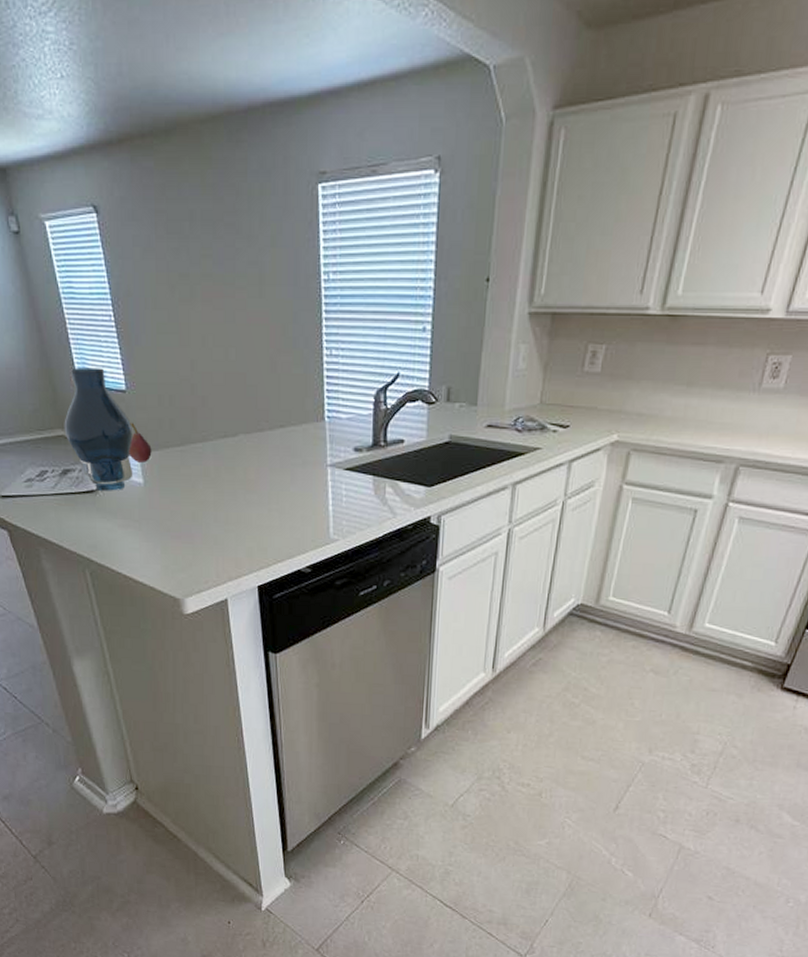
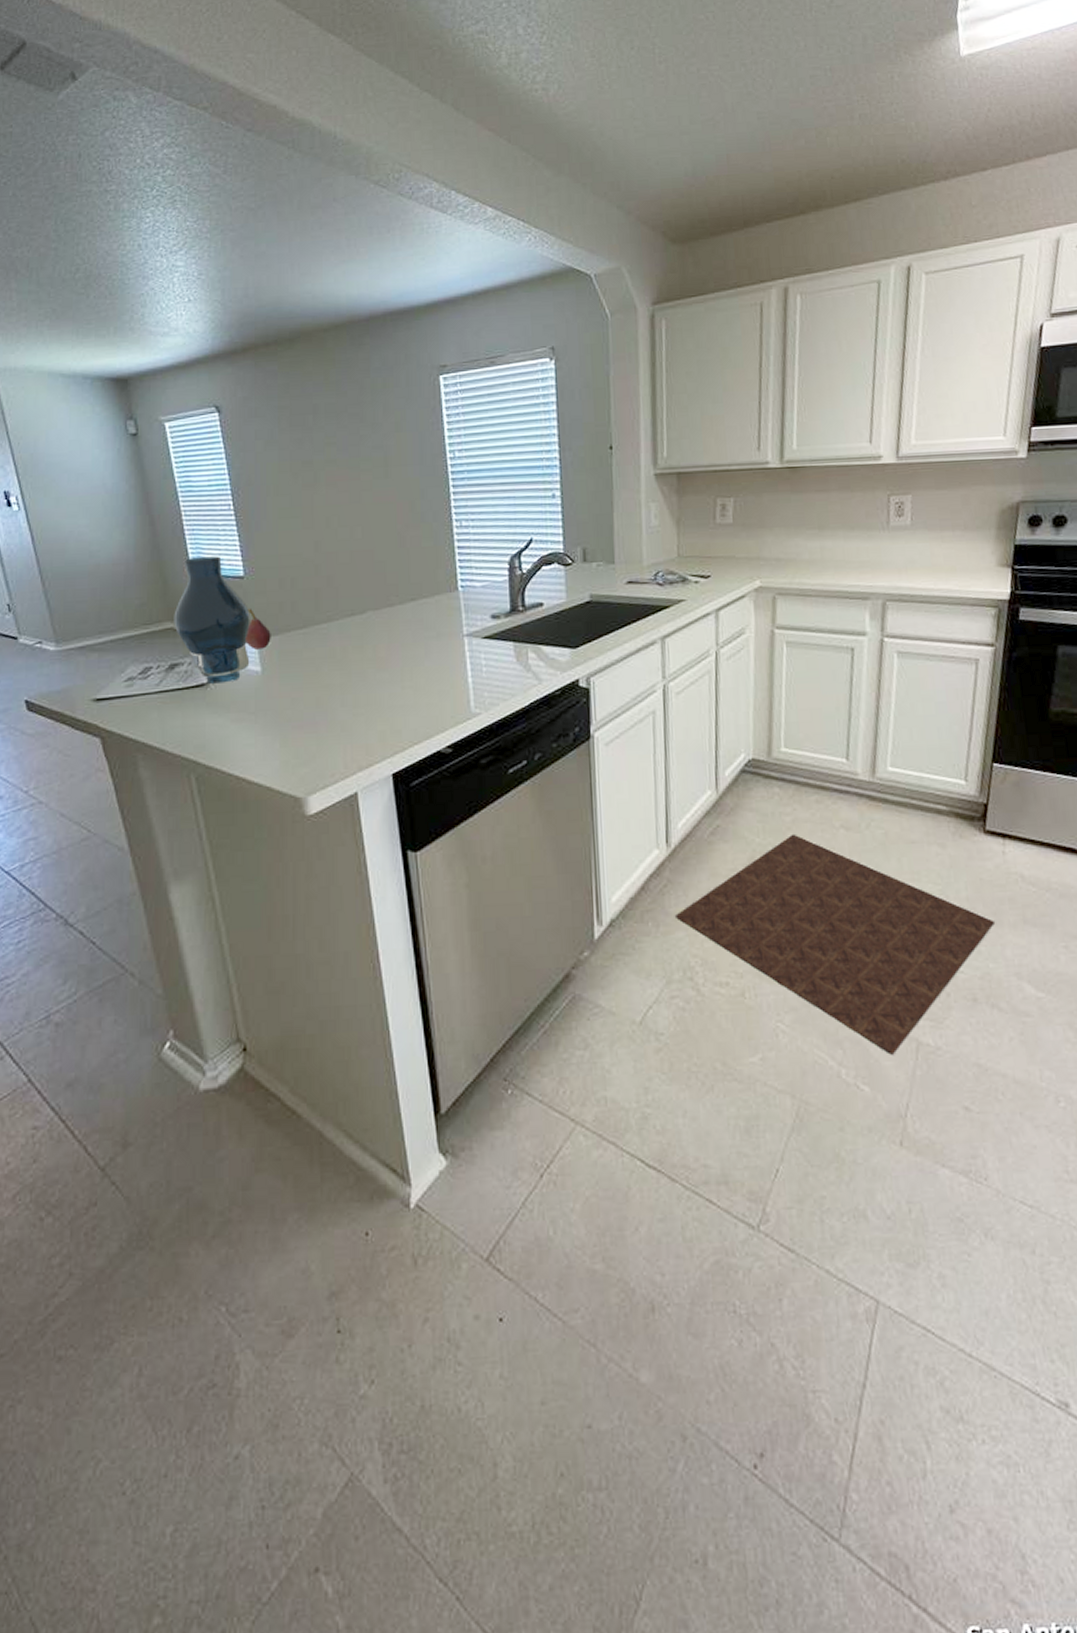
doormat: none [491,672,771,853] -> present [674,833,994,1055]

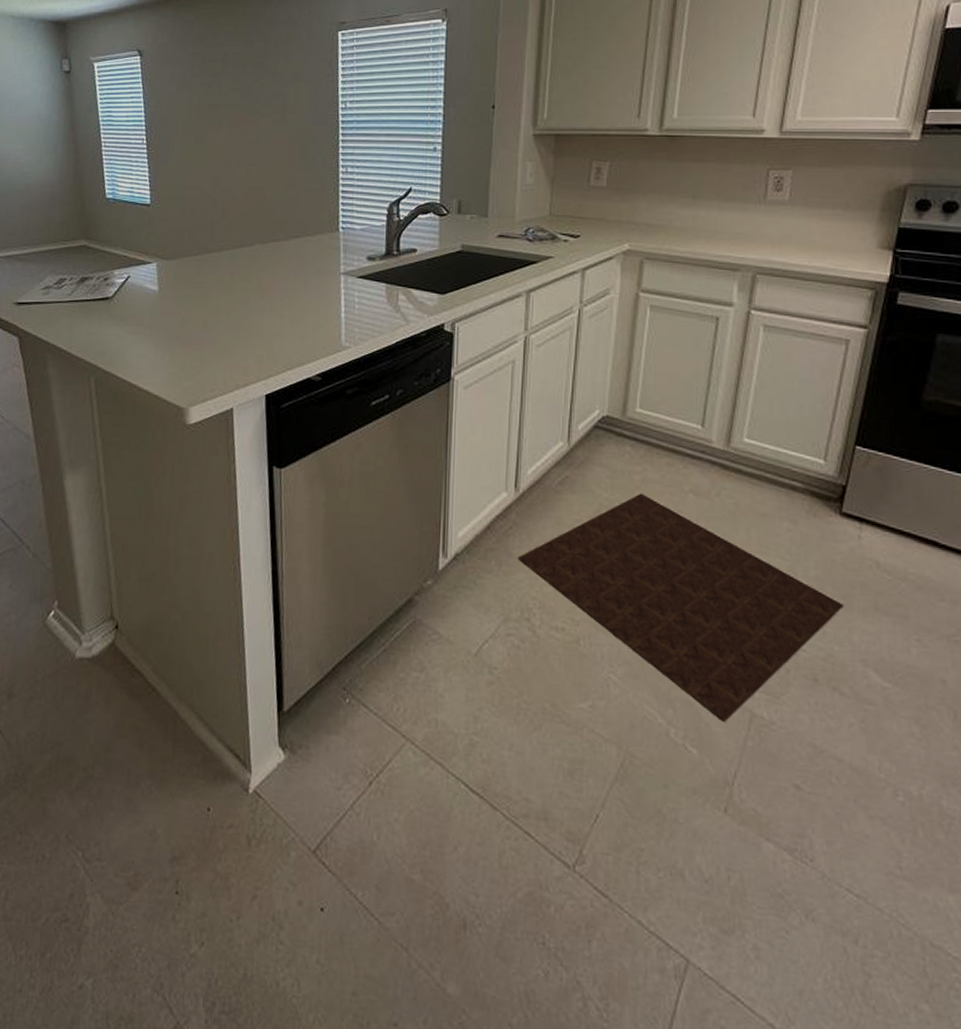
vase: present [173,556,250,684] -> none [87,184,153,298]
fruit: present [246,608,271,650] -> none [147,233,170,271]

